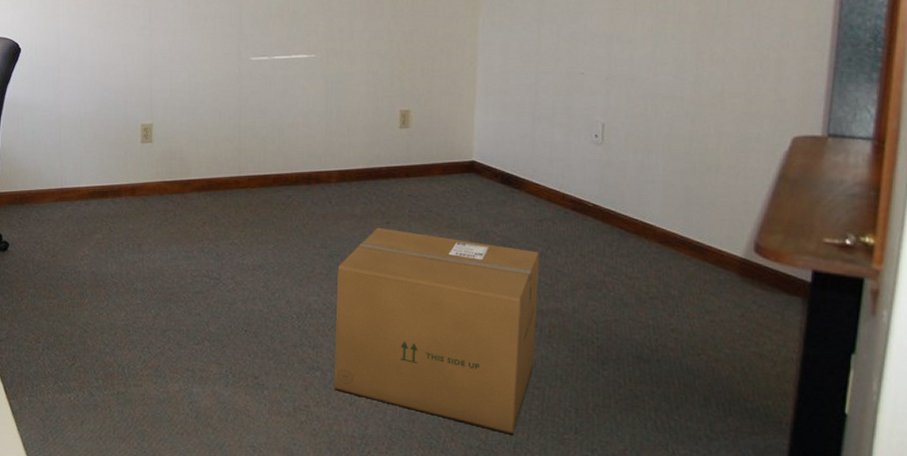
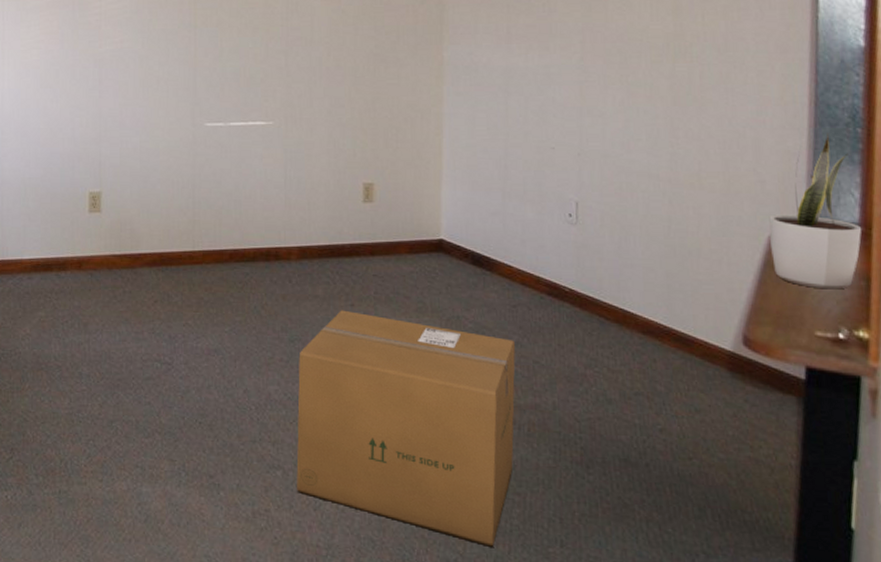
potted plant: none [786,54,876,200] -> present [769,133,862,290]

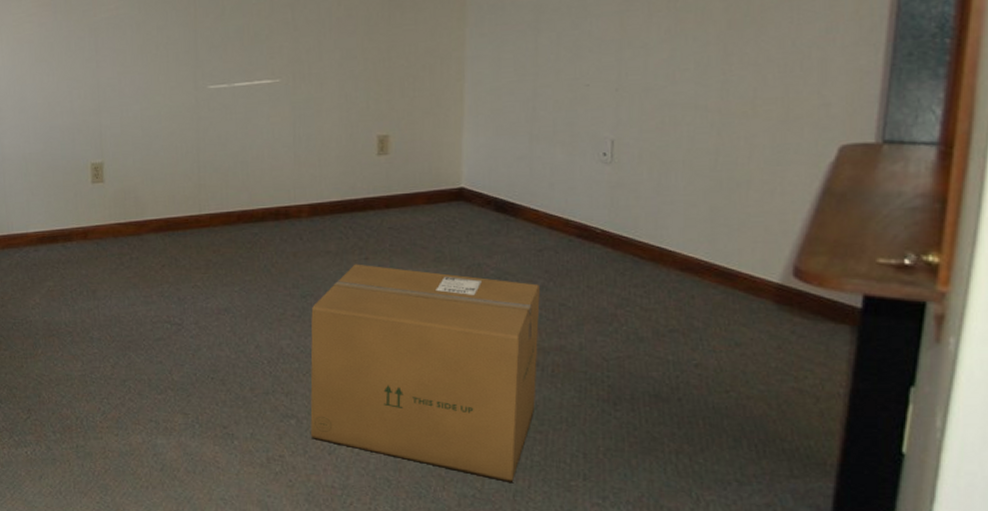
potted plant: present [769,133,862,290] -> none [832,47,942,215]

